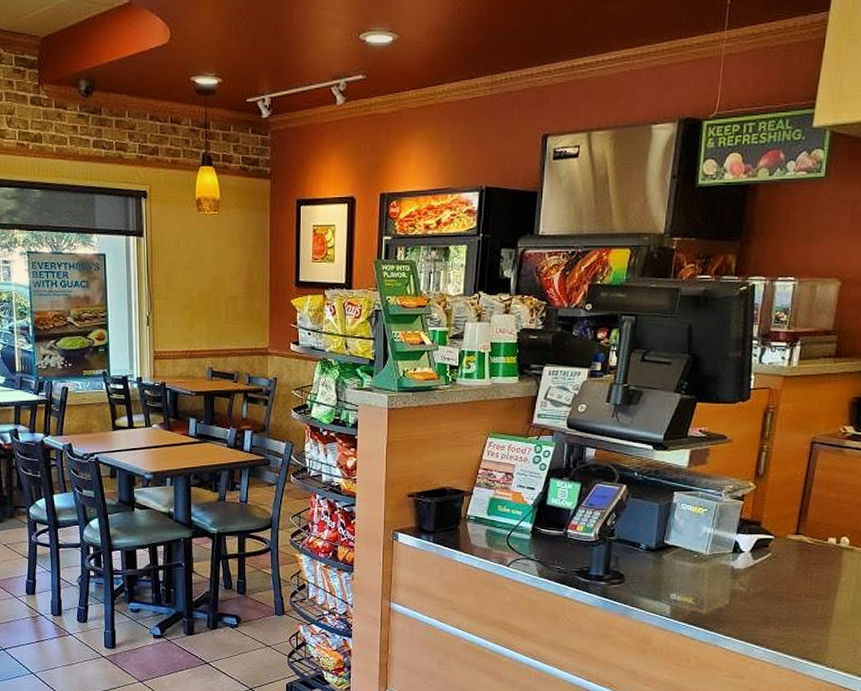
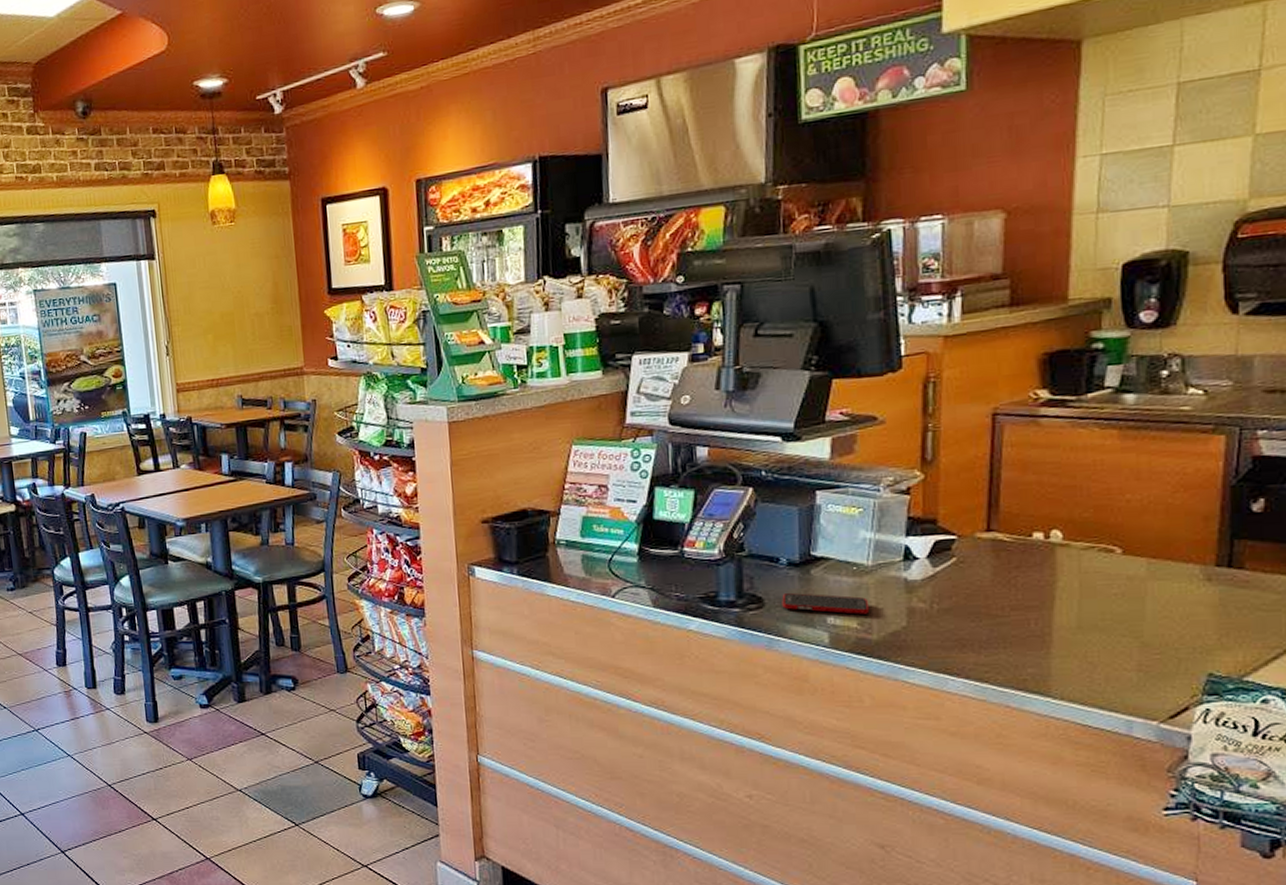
cell phone: none [638,572,703,593] -> present [782,592,870,615]

